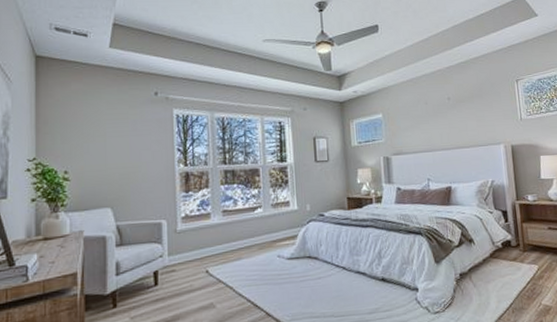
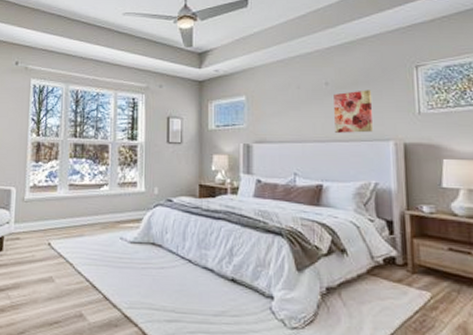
wall art: none [455,102,488,141] -> present [334,90,374,133]

